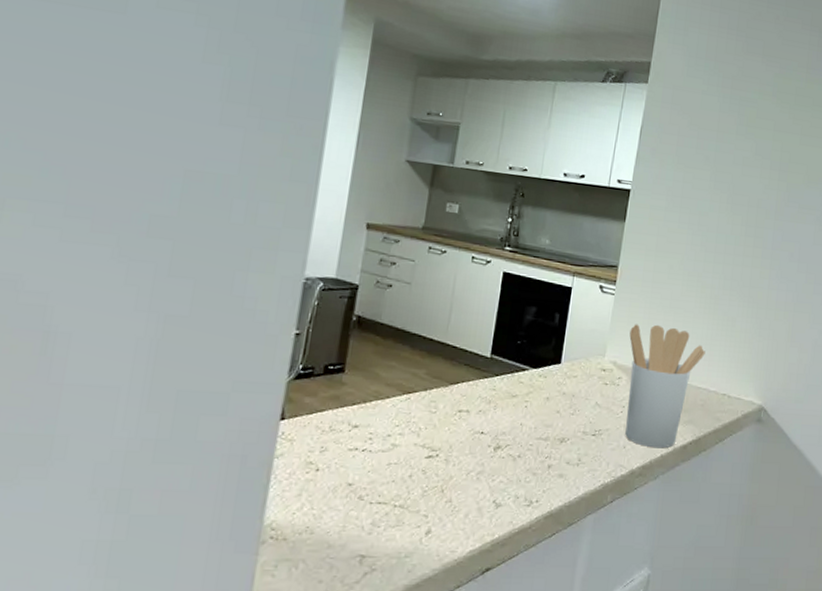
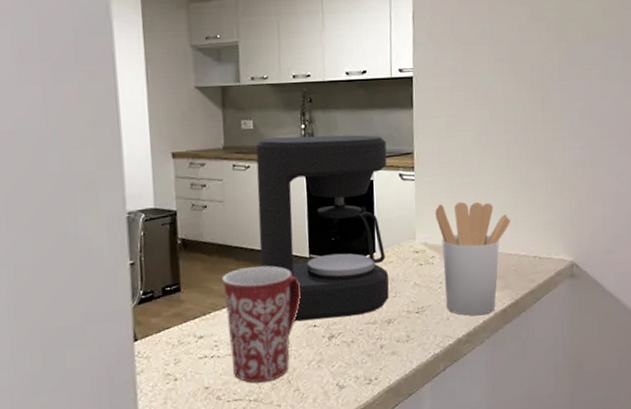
mug: none [383,357,475,487] -> present [221,266,301,383]
coffee maker: none [437,225,592,429] -> present [255,134,389,321]

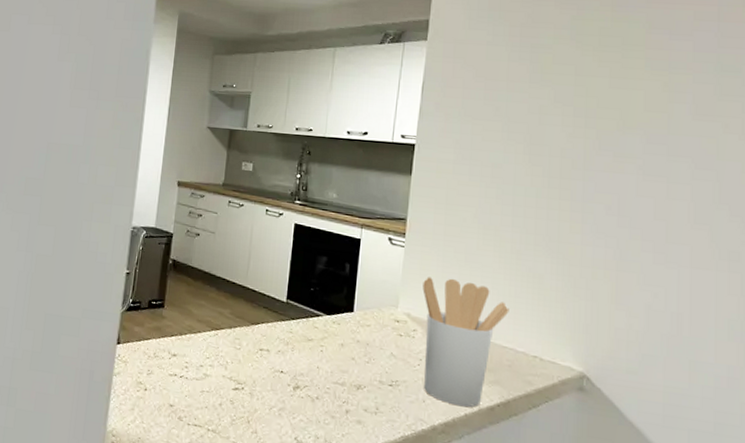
mug: present [221,266,301,383] -> none [198,298,274,415]
coffee maker: present [255,134,389,321] -> none [239,181,379,373]

